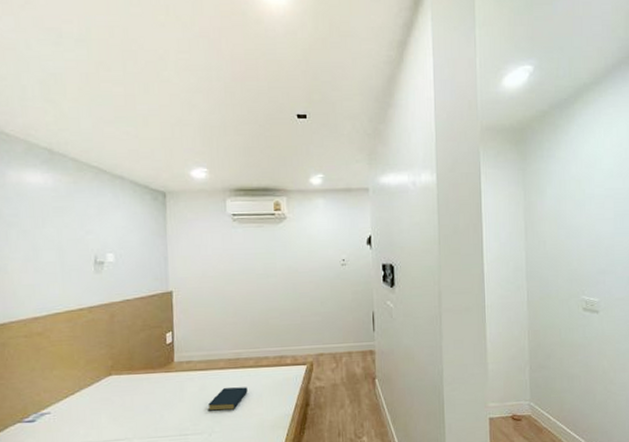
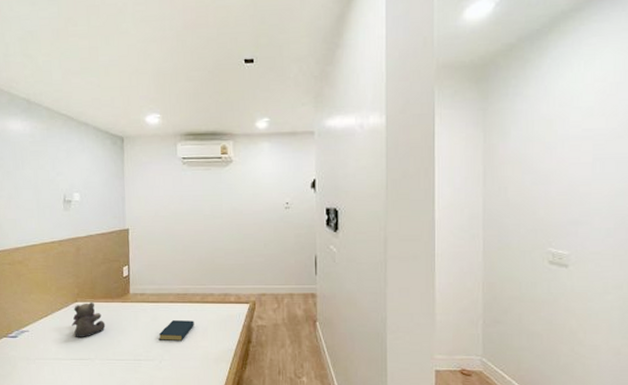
teddy bear: none [104,374,146,416] -> present [72,301,106,337]

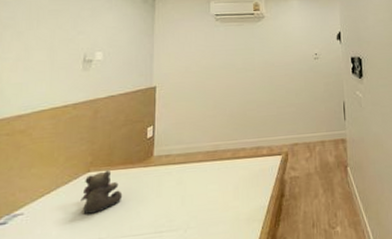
hardback book: present [158,320,194,342] -> none [184,179,224,206]

